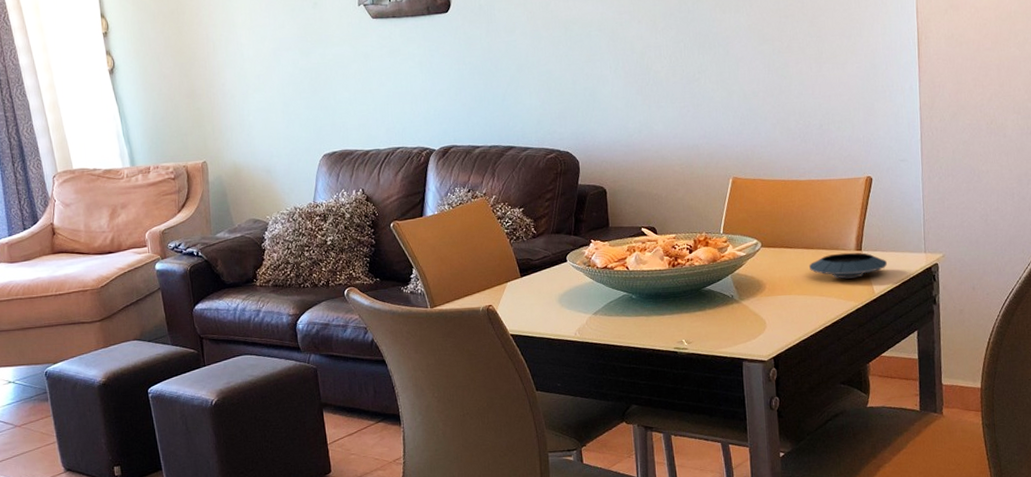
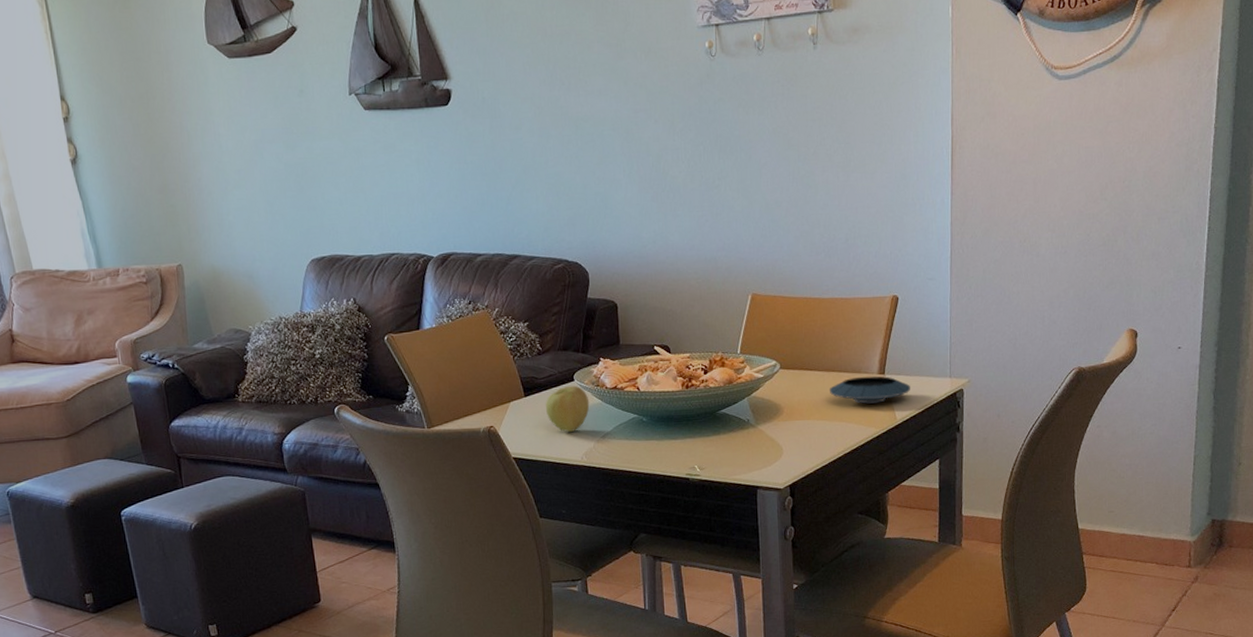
apple: none [540,266,582,310] -> present [545,385,590,433]

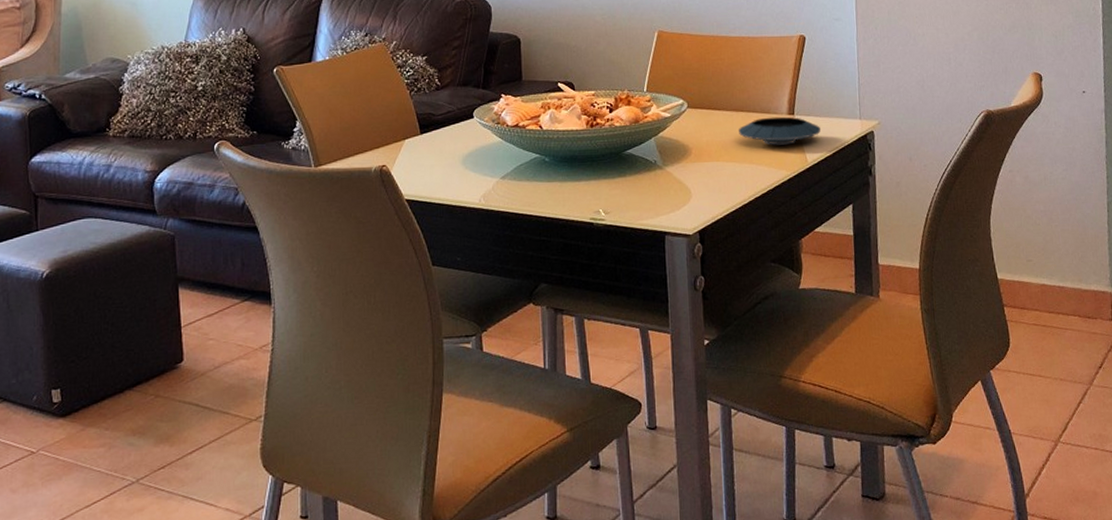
apple: present [545,385,590,433] -> none [442,123,489,173]

